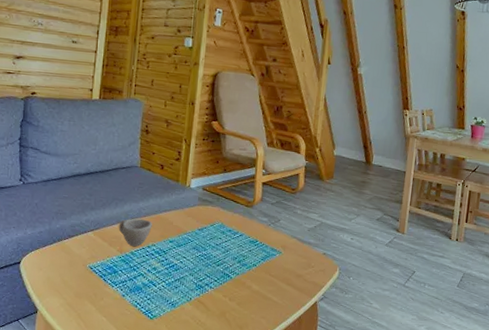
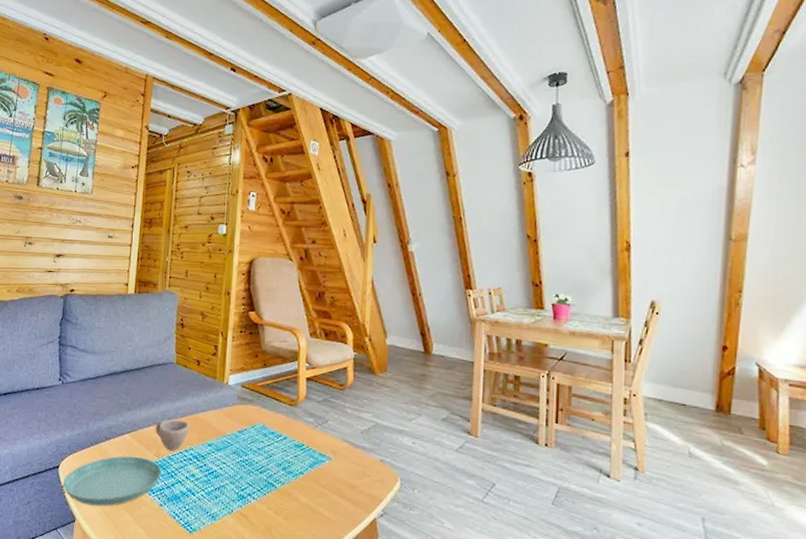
saucer: none [24,252,124,299] -> present [62,456,161,507]

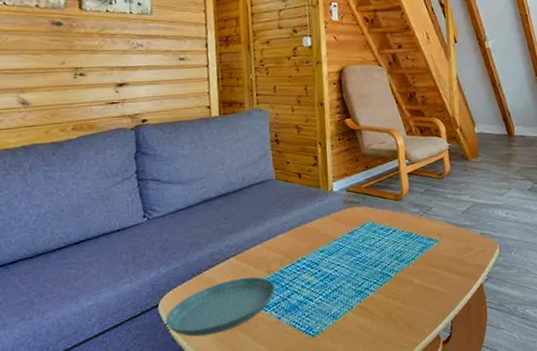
cup: present [155,419,190,451] -> none [262,233,299,265]

